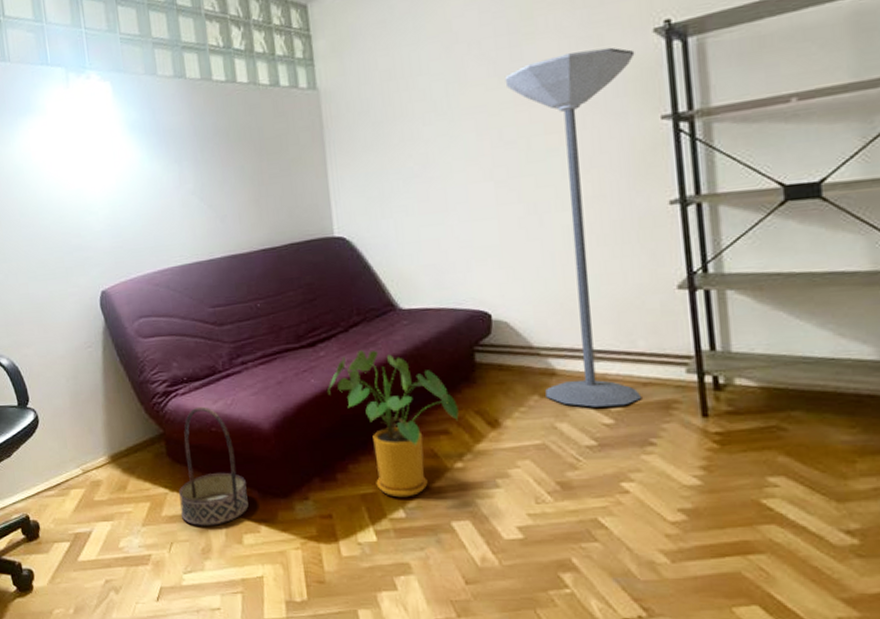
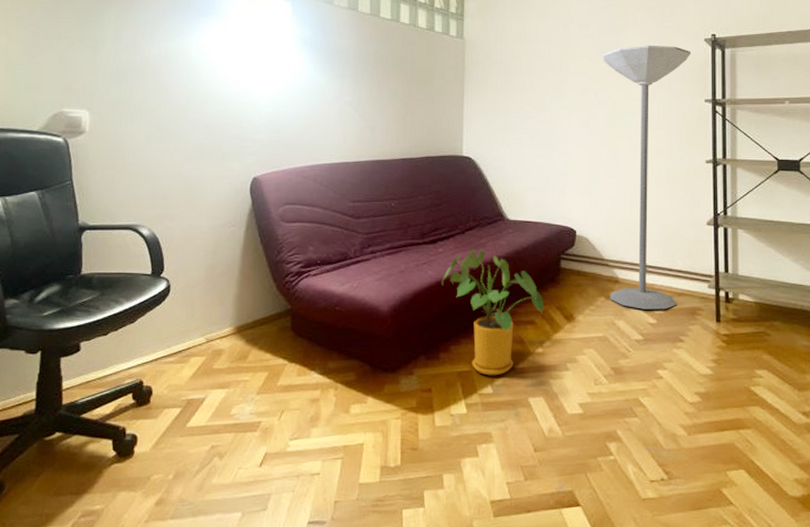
basket: present [179,406,249,526] -> none [295,287,360,396]

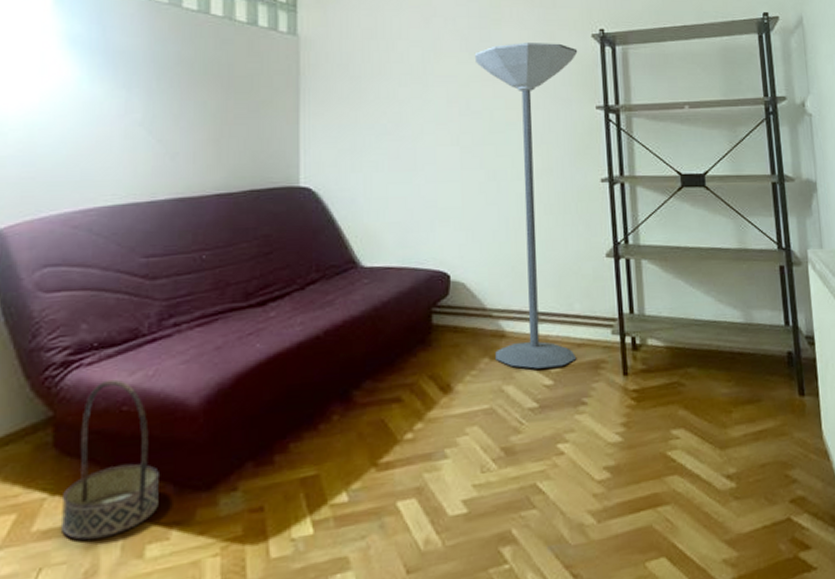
basket: none [295,287,360,396] -> present [60,379,159,540]
house plant: present [441,250,544,376] -> none [275,310,413,479]

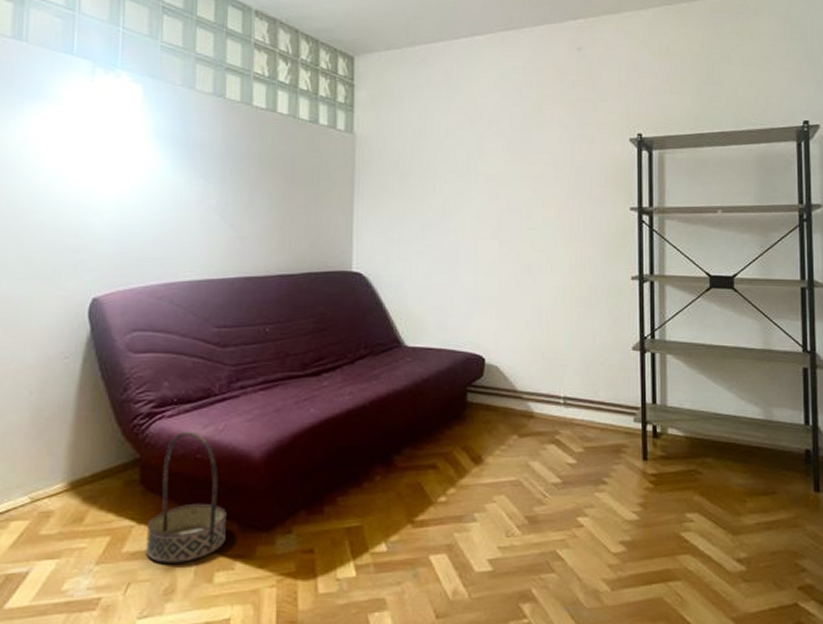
floor lamp: present [474,43,578,369] -> none [516,145,615,448]

